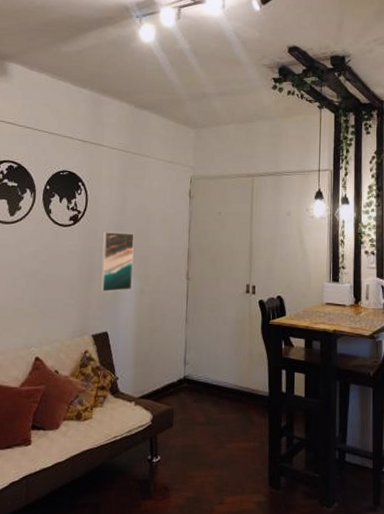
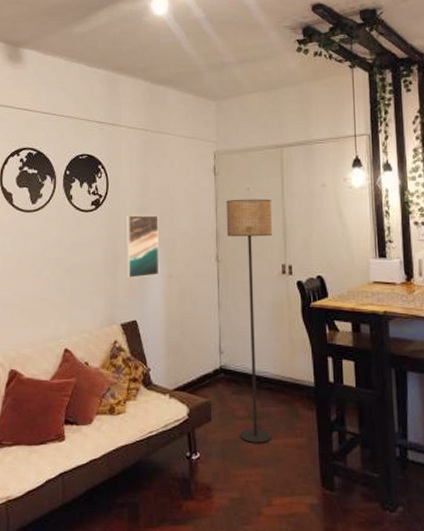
floor lamp: none [198,222,240,447] -> present [226,199,272,443]

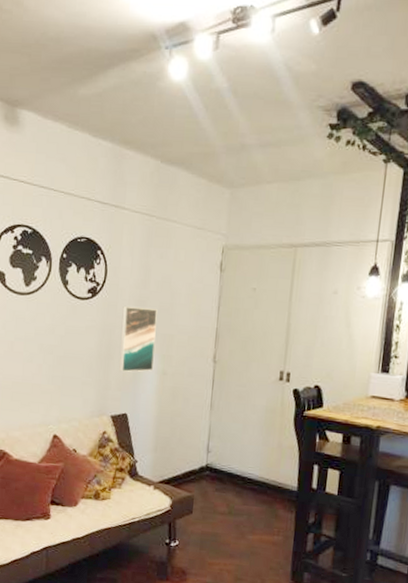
floor lamp: present [226,199,272,443] -> none [219,299,278,538]

